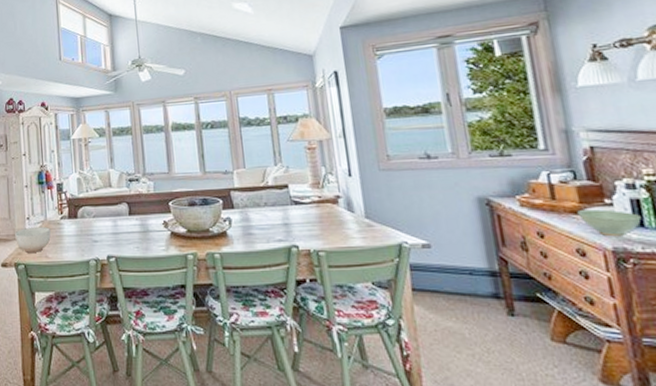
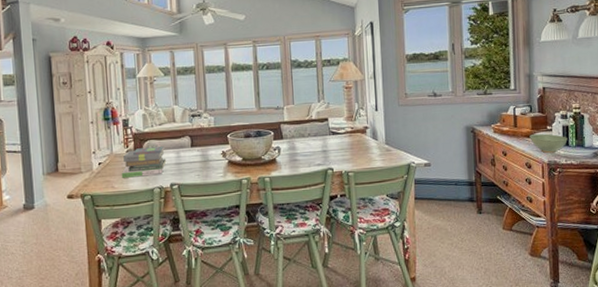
bowl: present [15,226,52,254] -> none [81,159,118,185]
books: none [55,214,103,247] -> present [121,146,167,178]

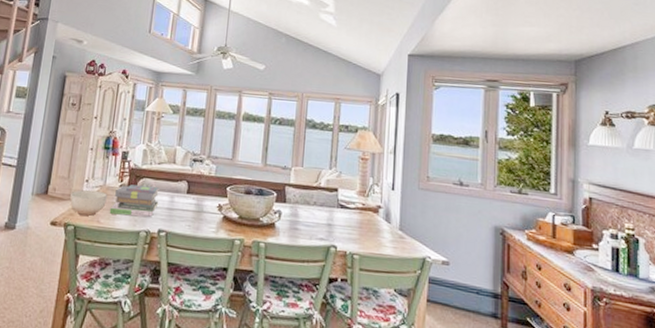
bowl: none [81,159,118,185] -> present [70,189,109,216]
bowl: present [529,134,568,154] -> none [570,250,618,279]

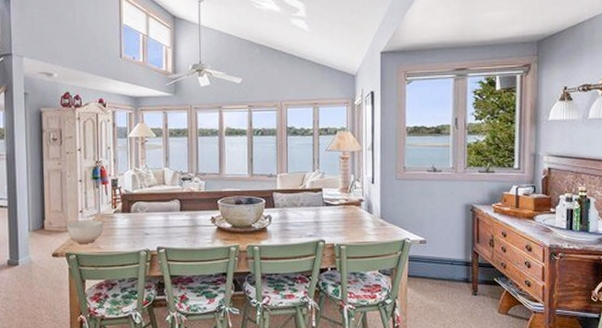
books: present [109,184,159,217] -> none [107,209,154,239]

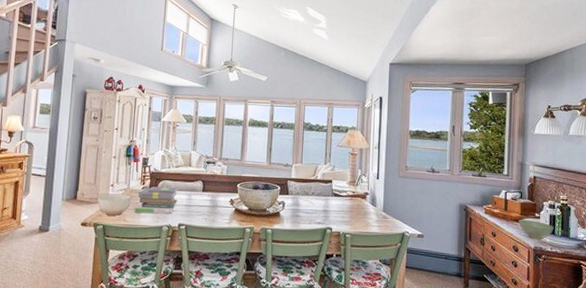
books: none [107,209,154,239] -> present [134,186,178,214]
bowl: none [531,216,572,237] -> present [518,220,554,240]

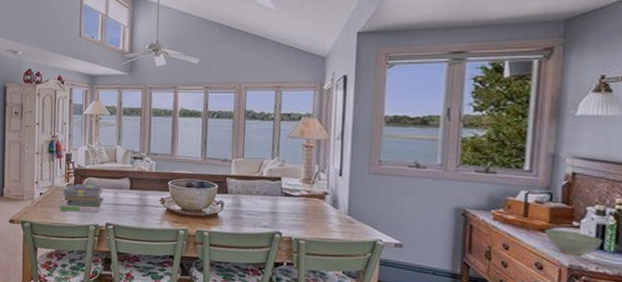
bowl: present [98,193,133,216] -> none [24,190,57,214]

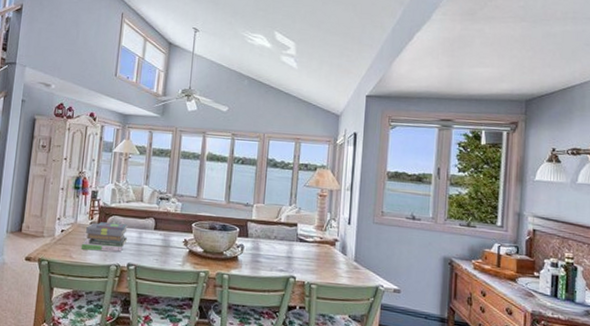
bowl: present [545,229,603,257] -> none [513,278,557,303]

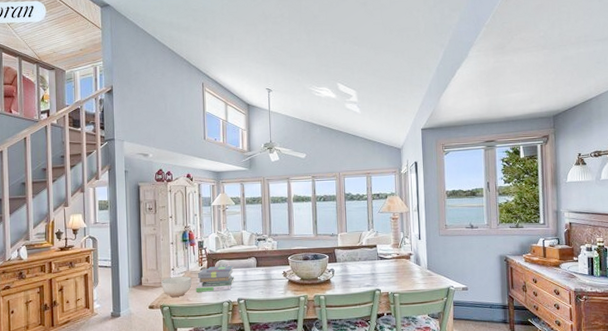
bowl: none [43,227,80,252] -> present [161,276,193,298]

